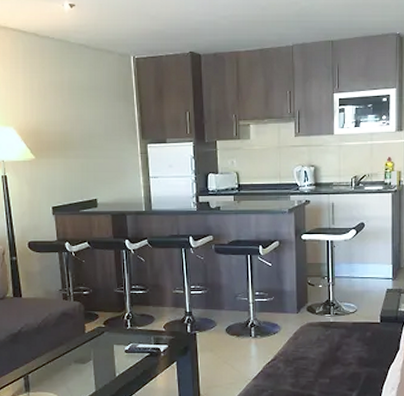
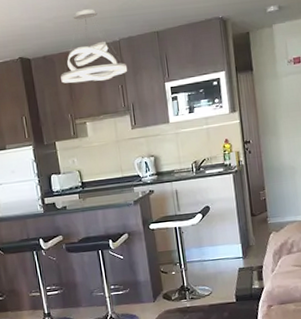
pendant light: none [229,11,298,84] -> present [60,9,128,84]

